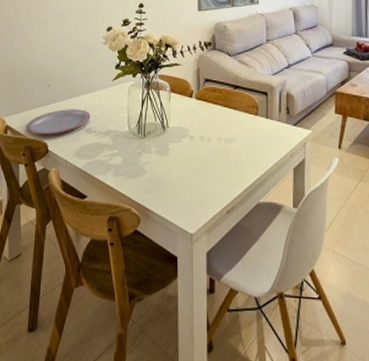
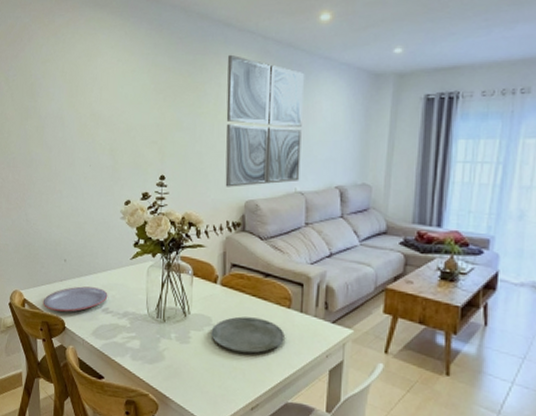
plate: none [188,126,254,160] -> present [211,316,285,354]

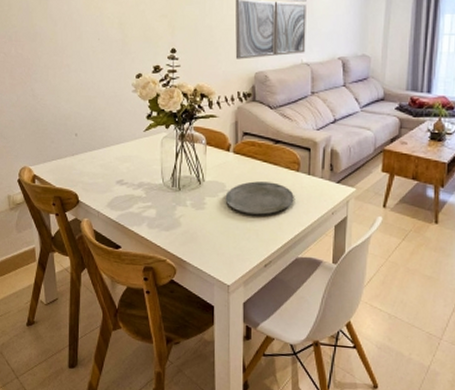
plate: present [42,286,108,312] -> none [54,160,122,186]

